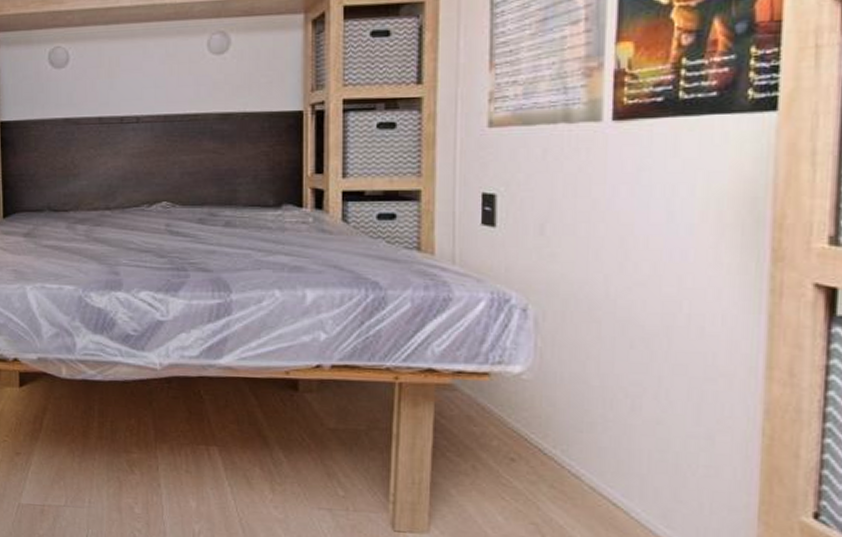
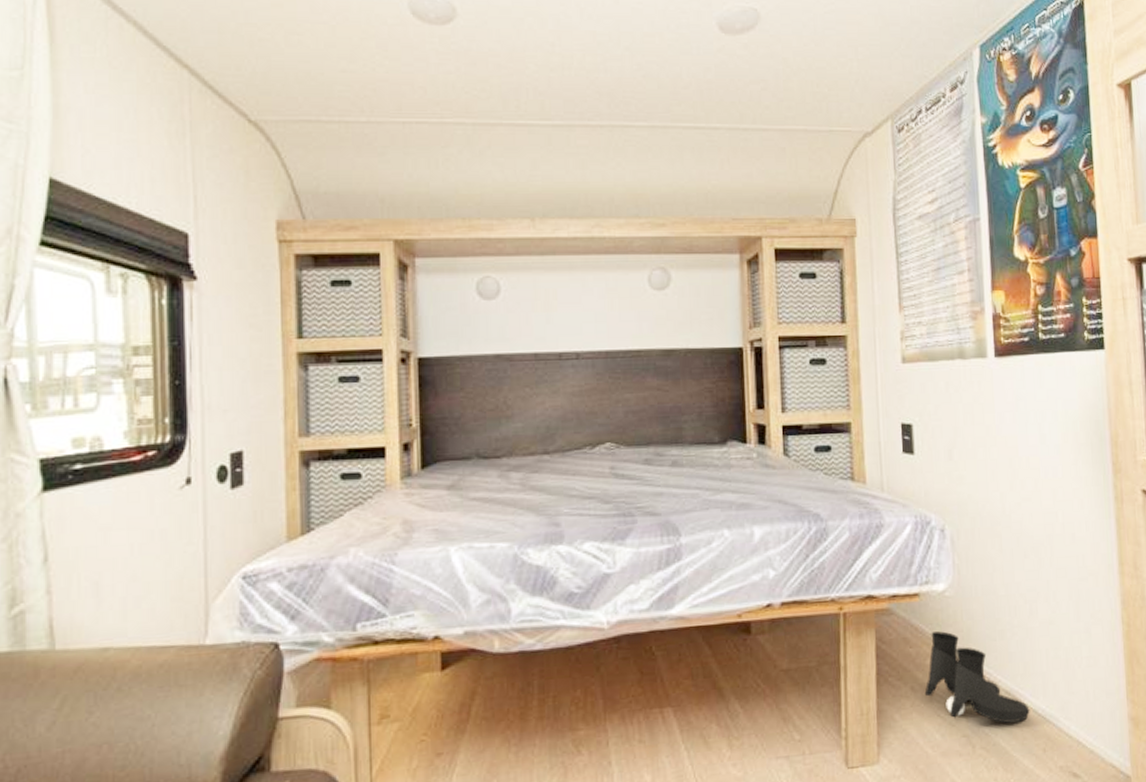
boots: none [487,414,620,521] -> present [924,631,1030,723]

